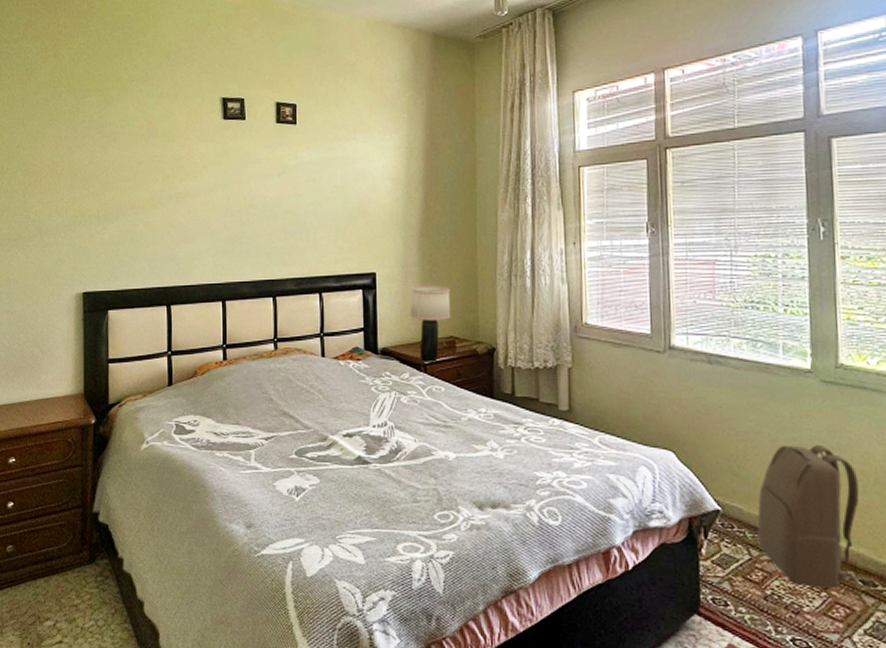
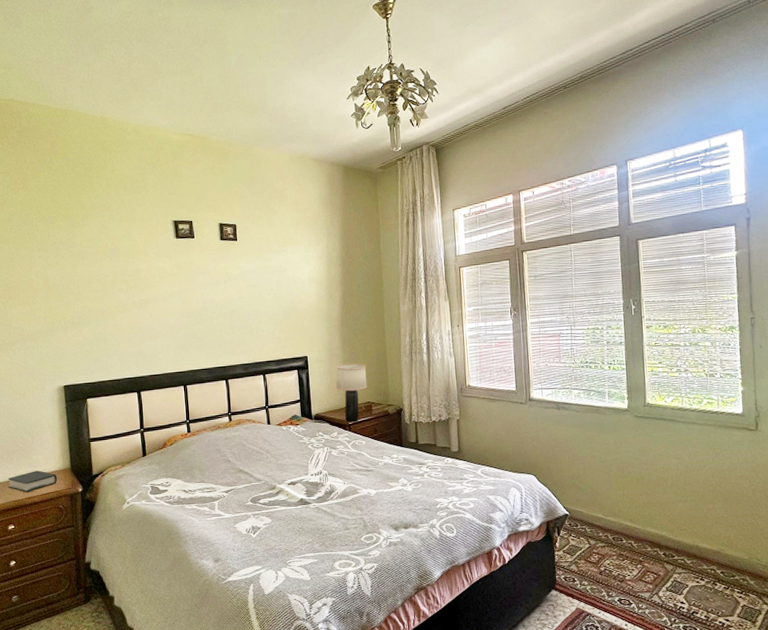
book: none [12,393,68,419] -> present [8,470,58,493]
backpack: present [757,445,872,589] -> none [593,462,671,562]

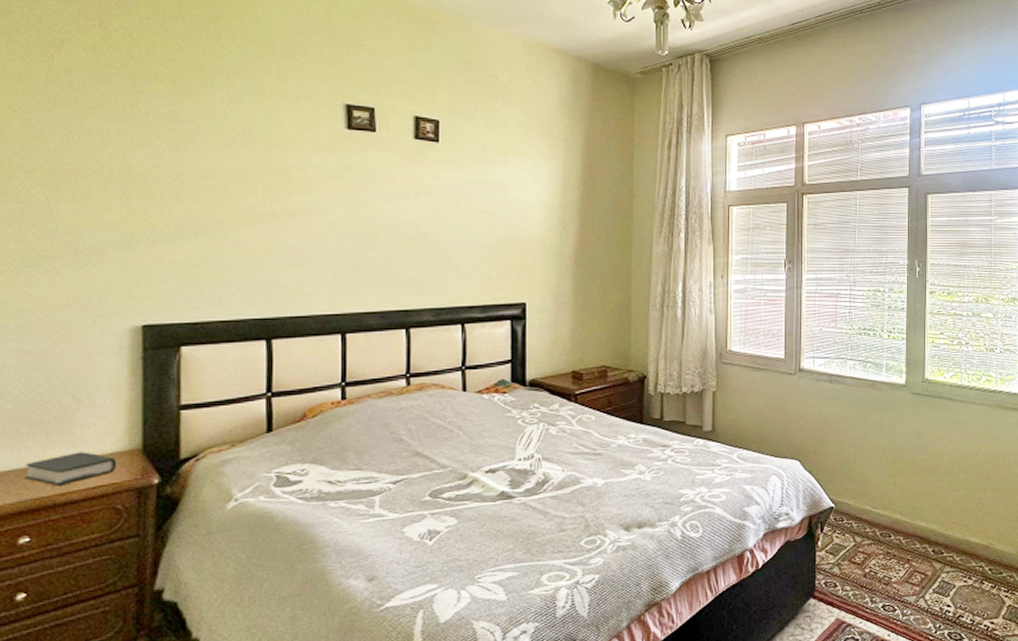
table lamp: present [335,363,368,423] -> none [561,316,604,392]

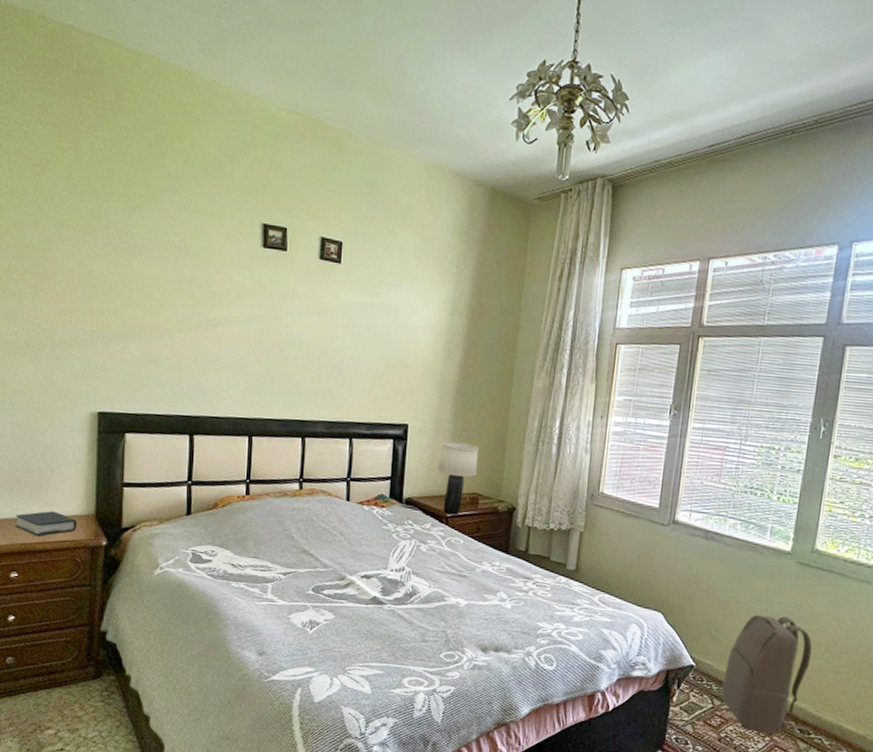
table lamp: none [561,316,604,392] -> present [437,441,479,516]
backpack: none [861,445,940,562] -> present [721,615,813,735]

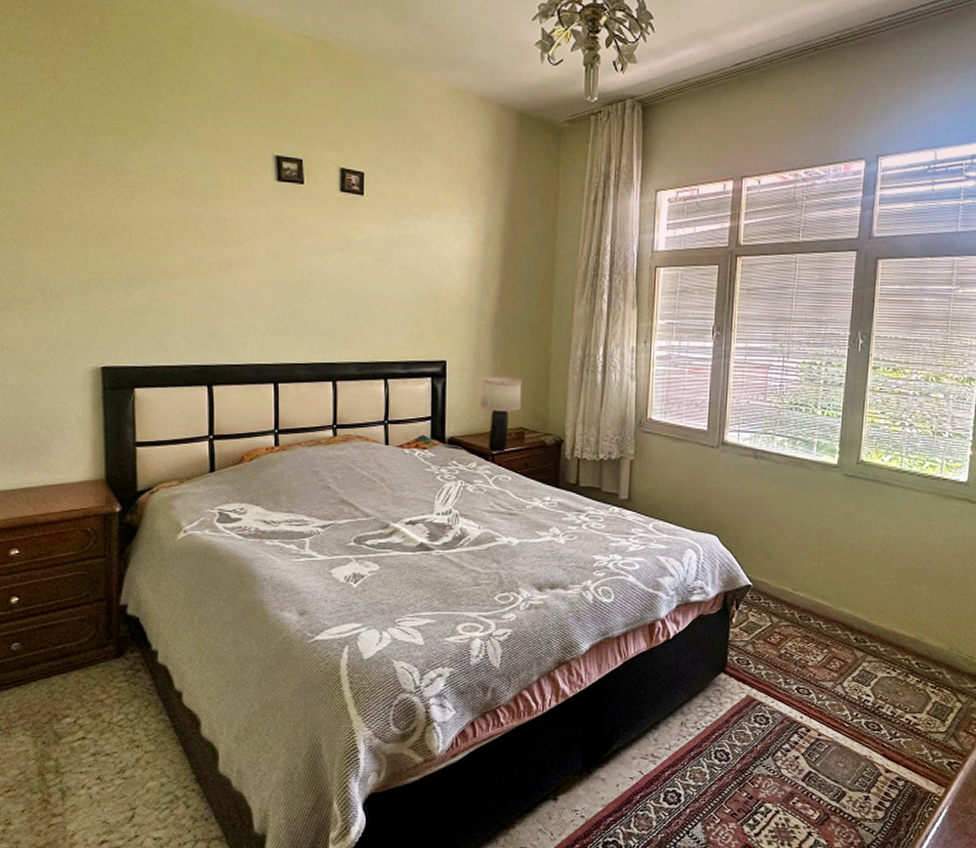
book: present [15,511,78,537] -> none [12,479,86,507]
backpack: present [721,615,813,735] -> none [779,529,863,646]

